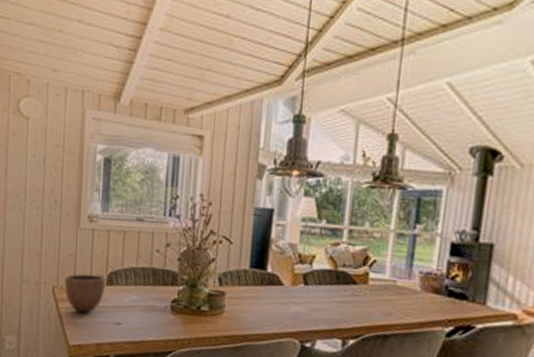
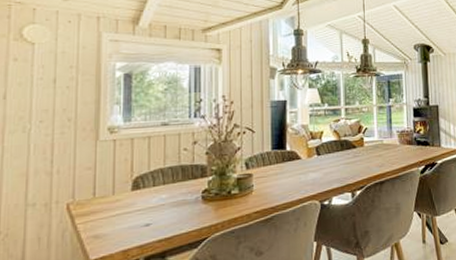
decorative bowl: present [65,274,105,314] -> none [83,182,130,224]

